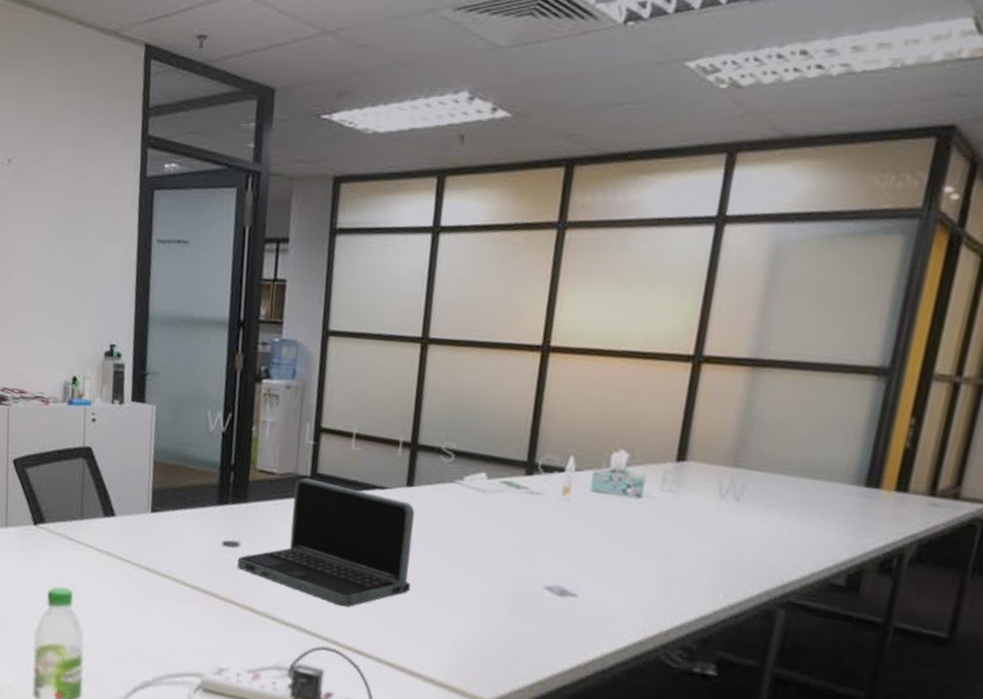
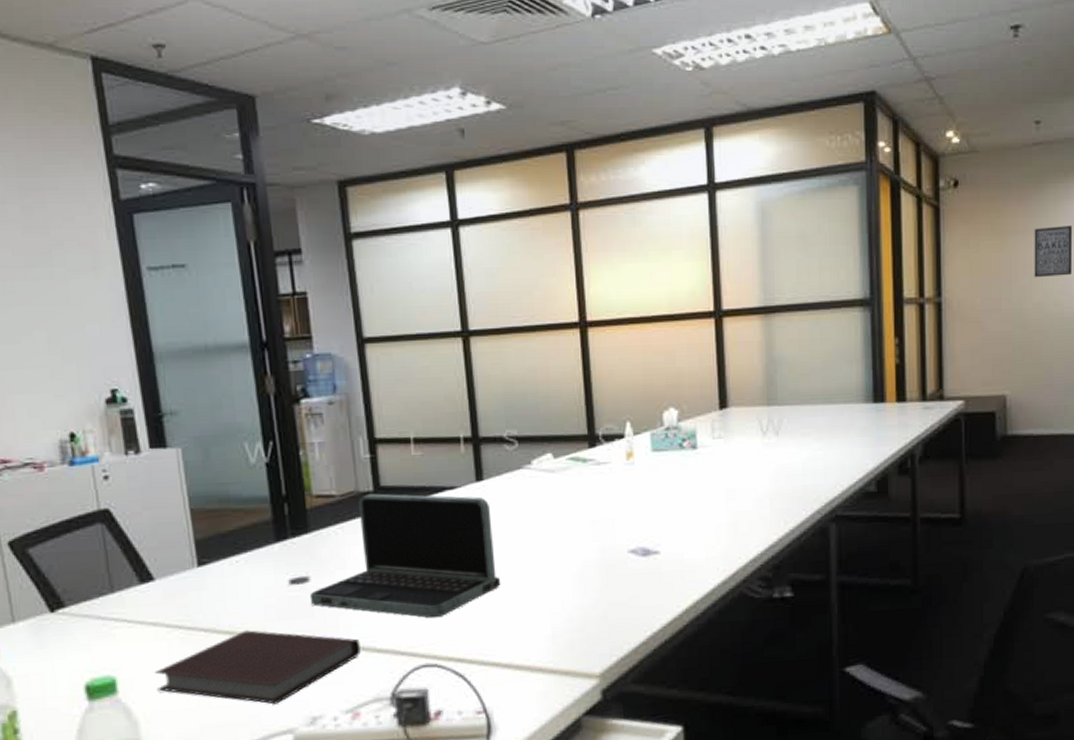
notebook: none [101,577,273,649] -> present [154,630,362,705]

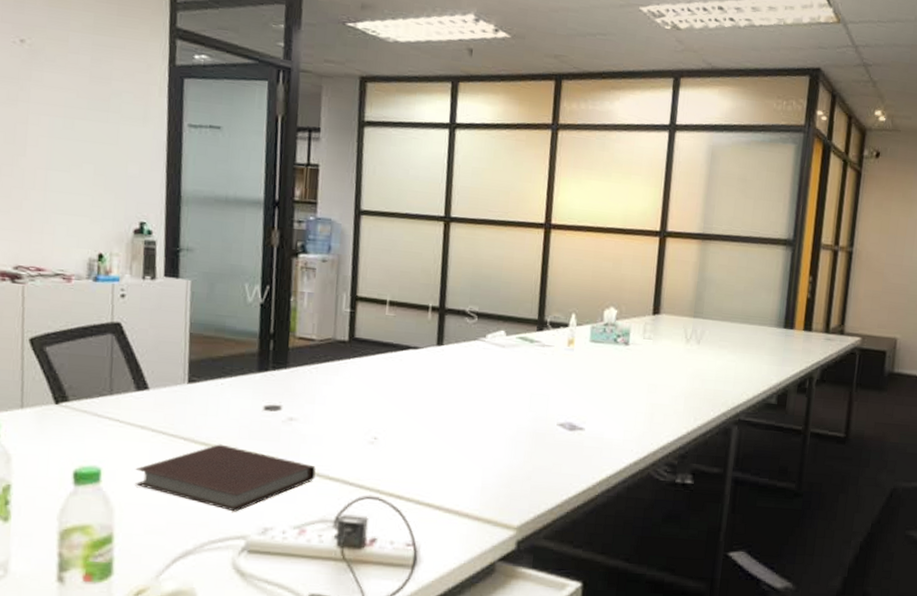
laptop: present [309,493,501,618] -> none [279,342,445,458]

